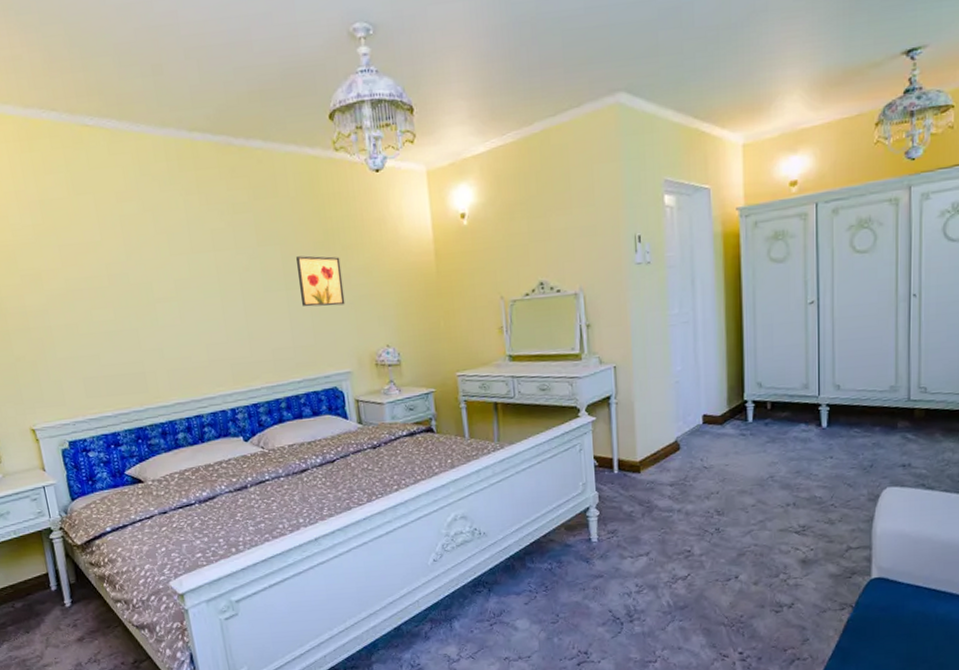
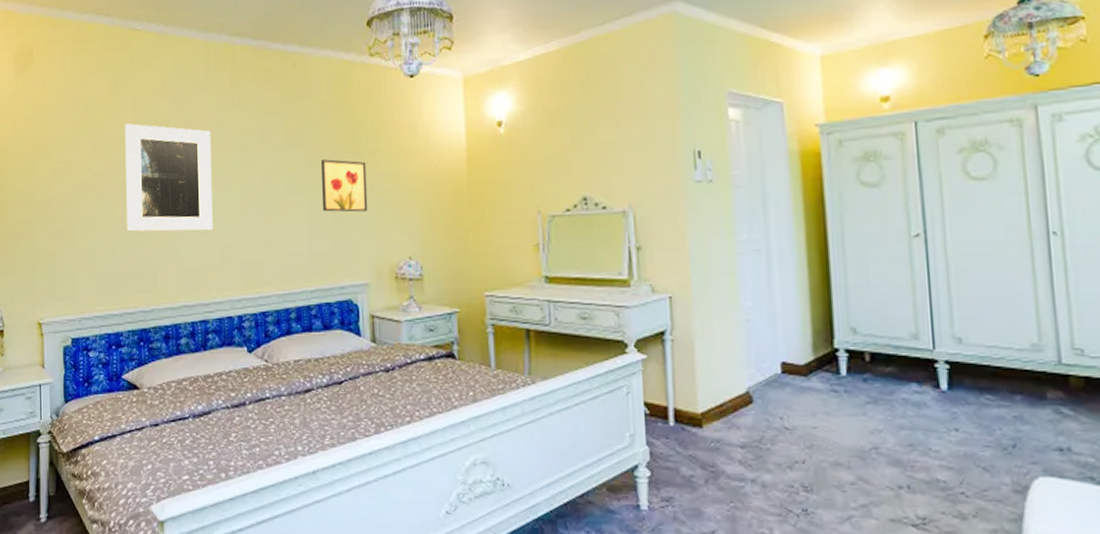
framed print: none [90,226,197,336] -> present [125,123,213,232]

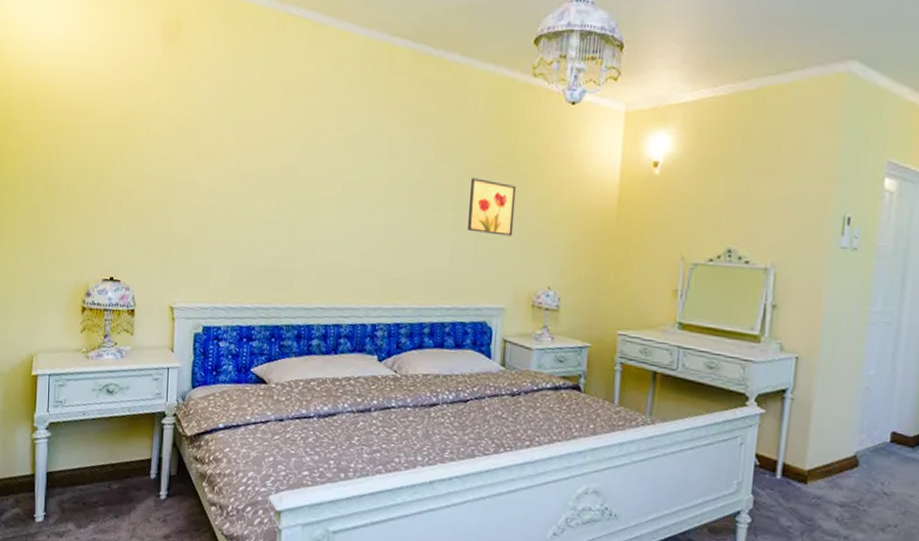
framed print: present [125,123,213,232] -> none [266,114,361,236]

